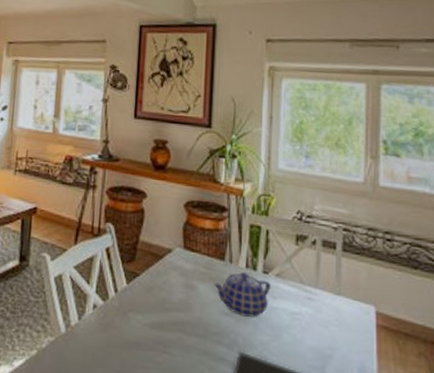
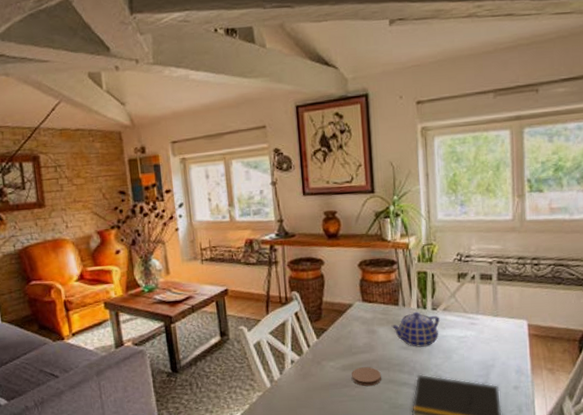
coaster: none [161,328,195,355] -> present [352,367,381,386]

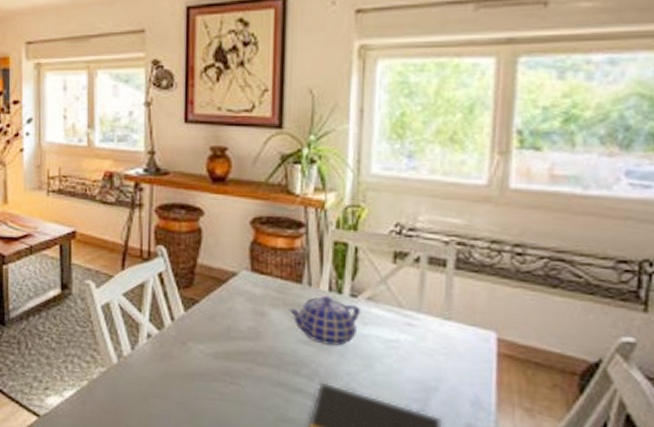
coaster: present [352,367,381,386] -> none [227,358,267,386]

